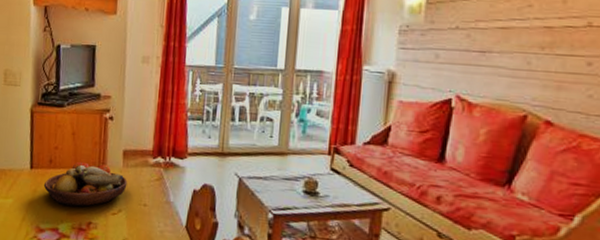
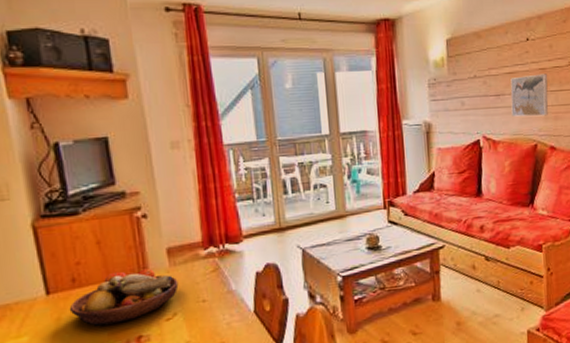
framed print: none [498,32,555,84] -> present [510,73,548,117]

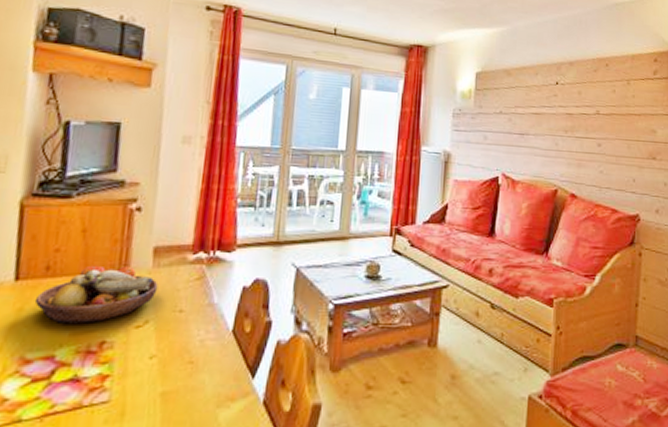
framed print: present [510,73,548,117] -> none [534,118,575,162]

